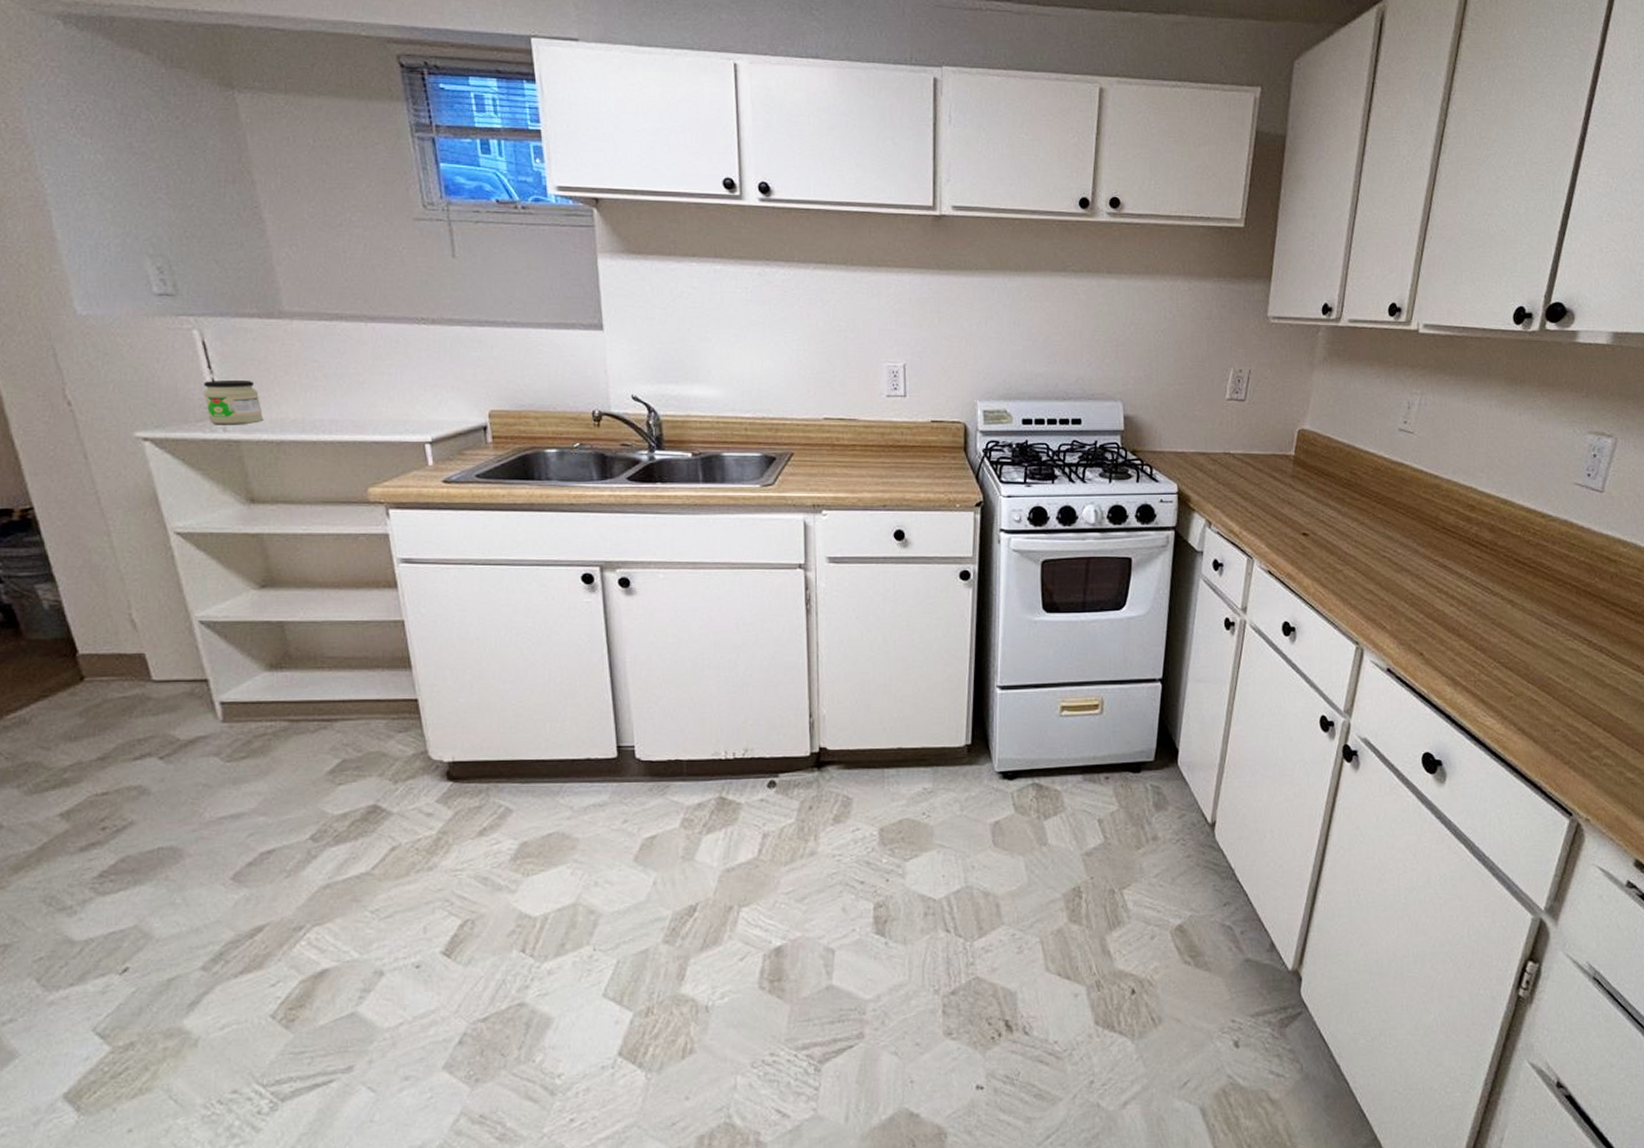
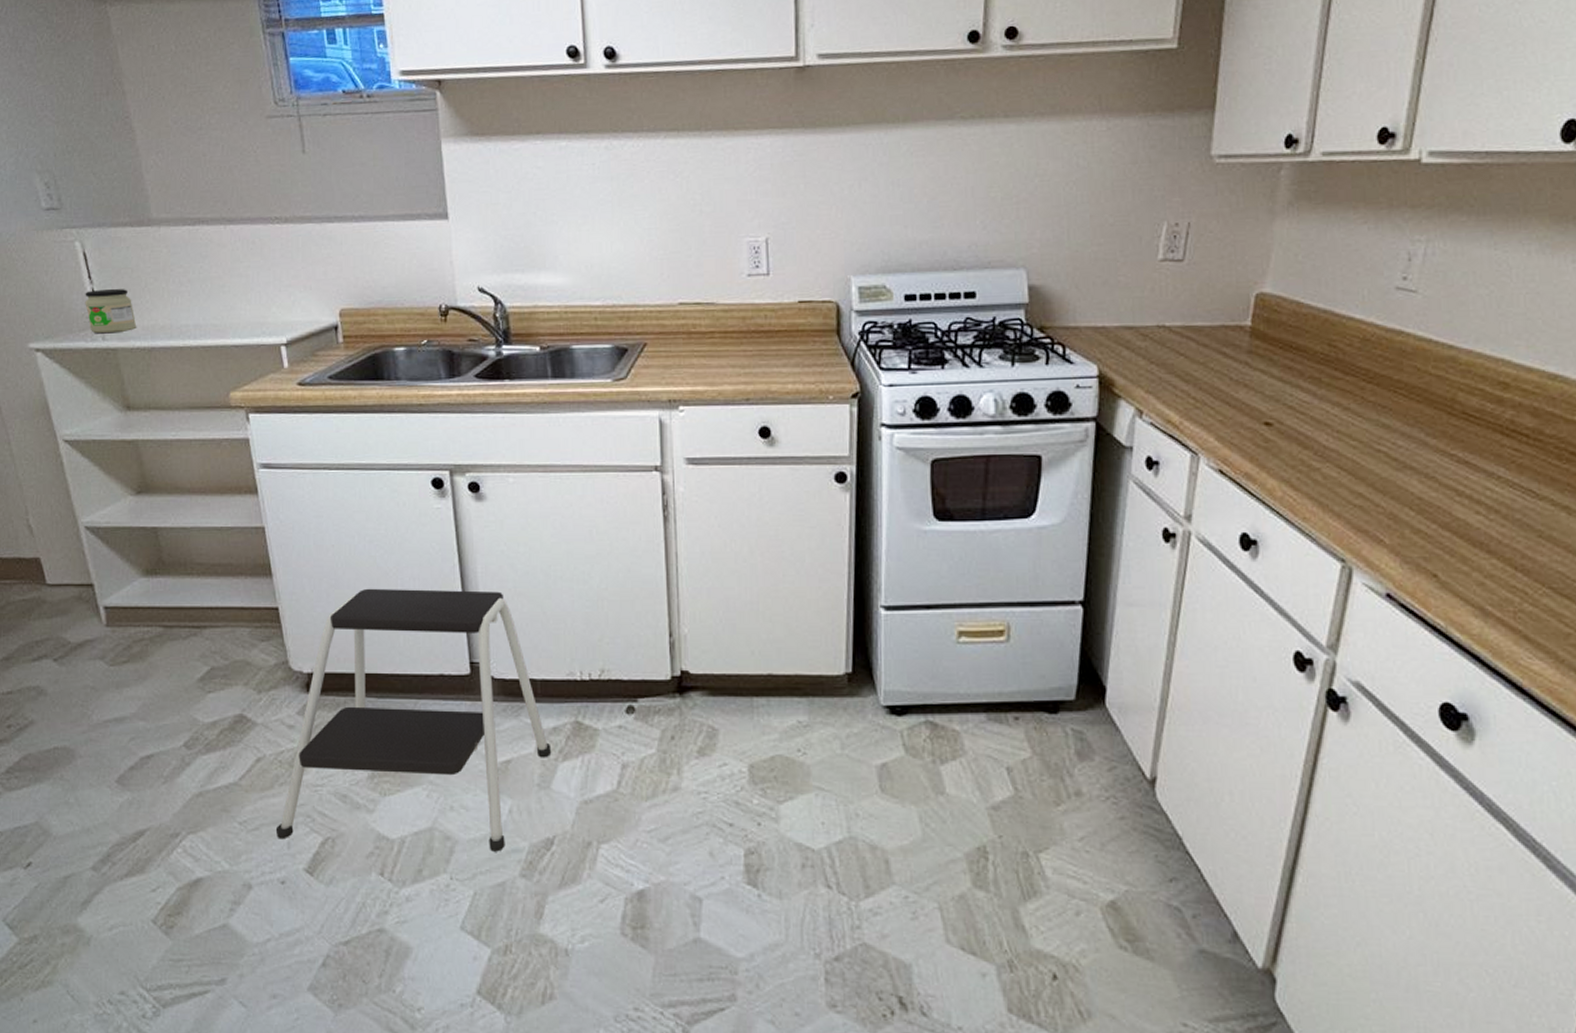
step stool: none [410,678,696,925] -> present [275,588,552,852]

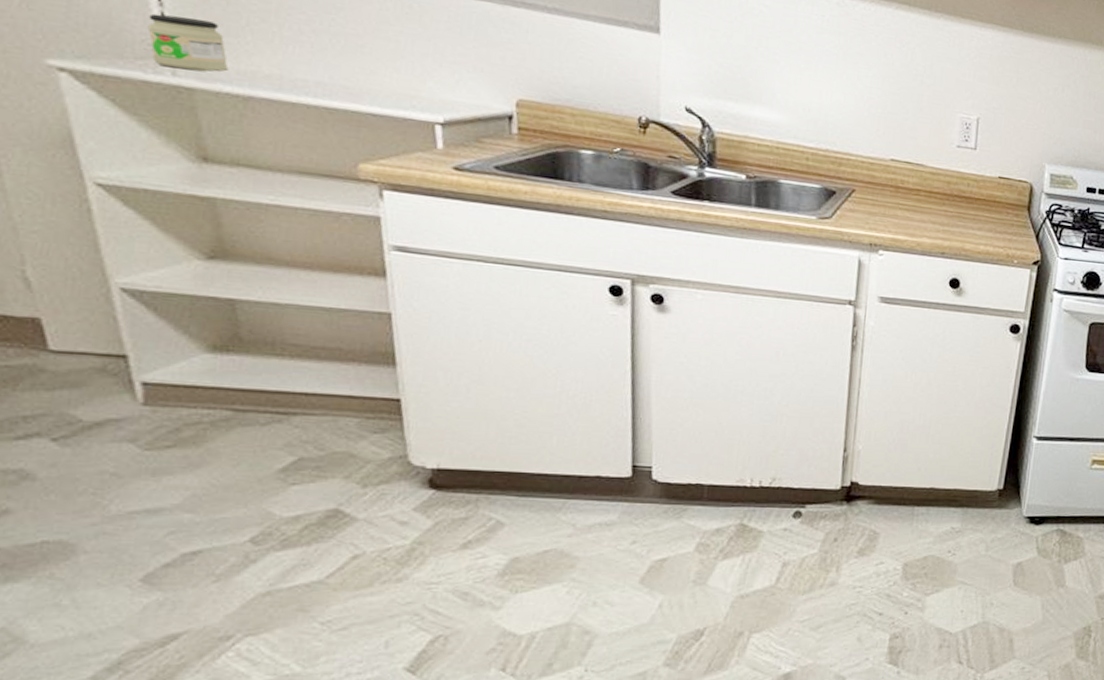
step stool: present [275,588,552,852] -> none [370,387,712,644]

